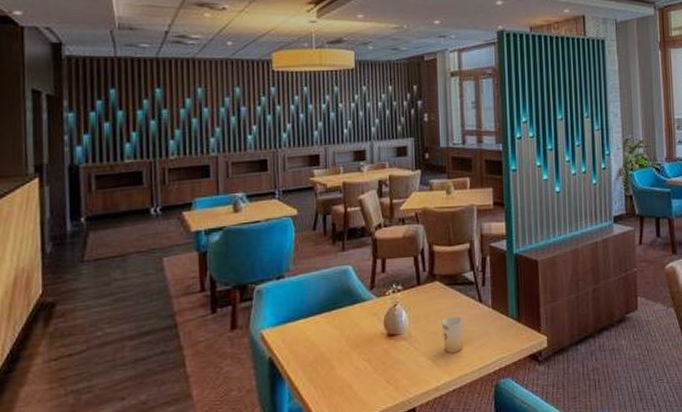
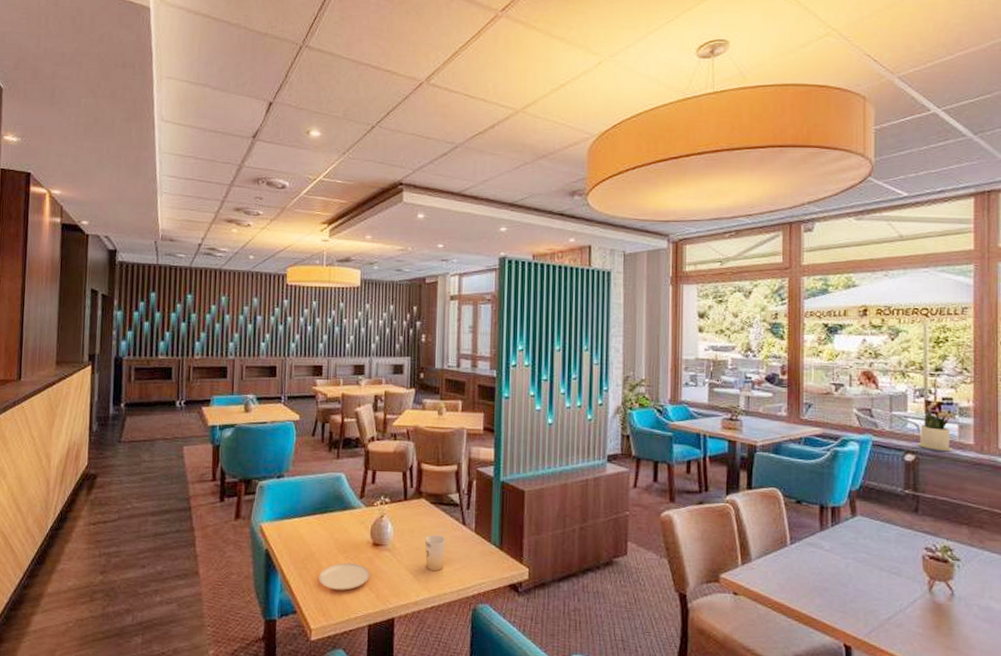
plate: none [331,357,387,389] -> present [319,562,370,591]

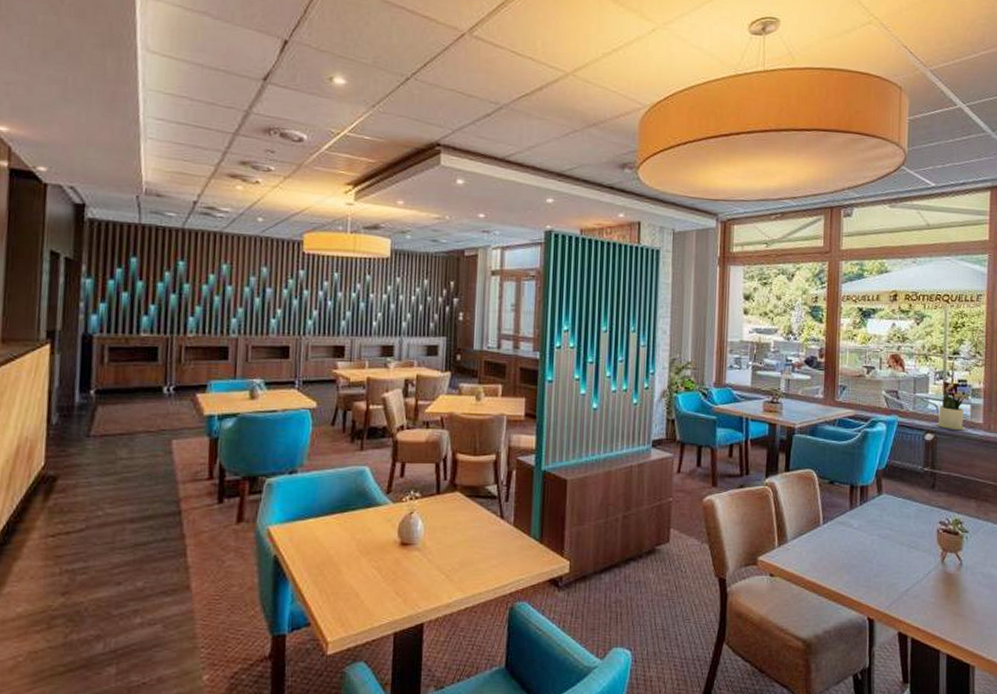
plate: present [319,562,370,591] -> none [337,565,397,597]
cup: present [424,534,446,572] -> none [458,530,482,570]

